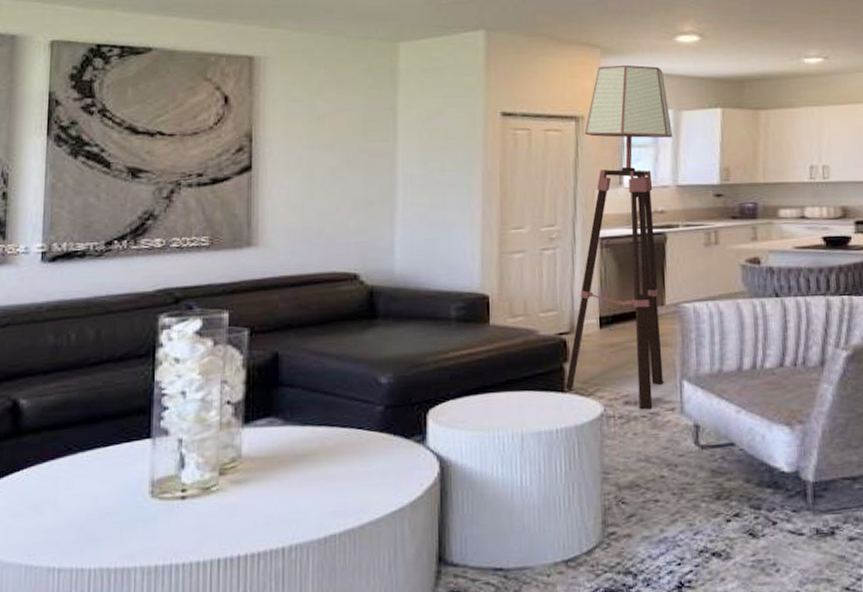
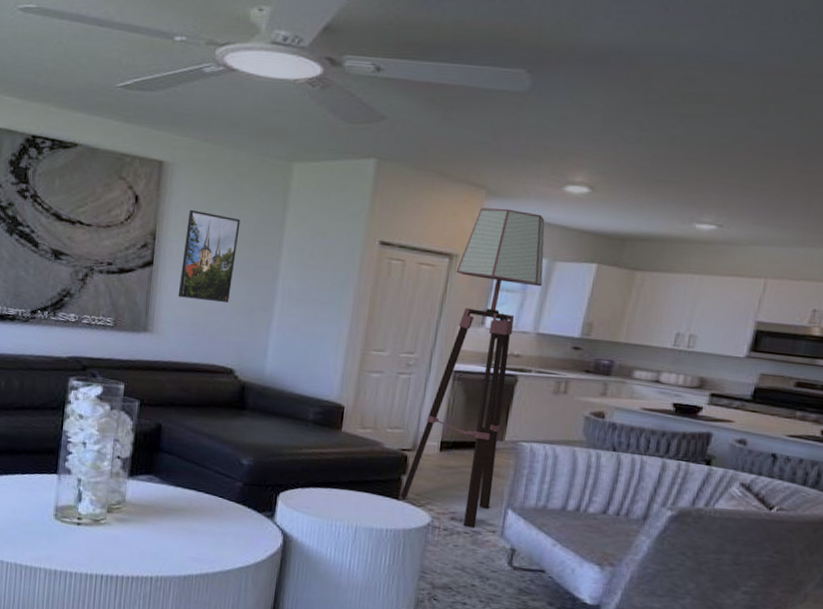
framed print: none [284,104,348,202] -> present [178,209,241,303]

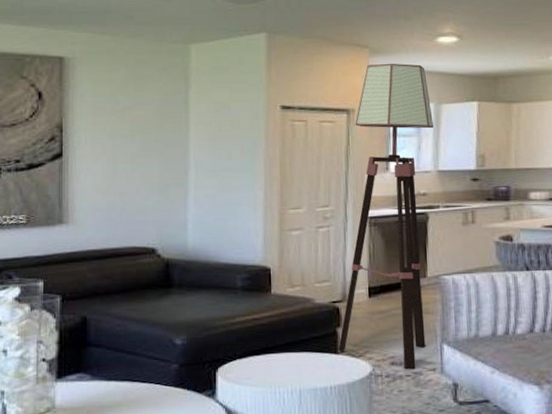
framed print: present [178,209,241,303] -> none [91,99,146,185]

